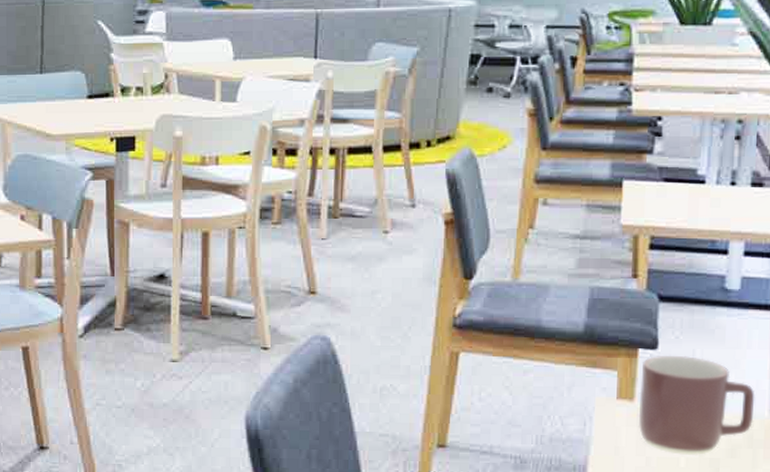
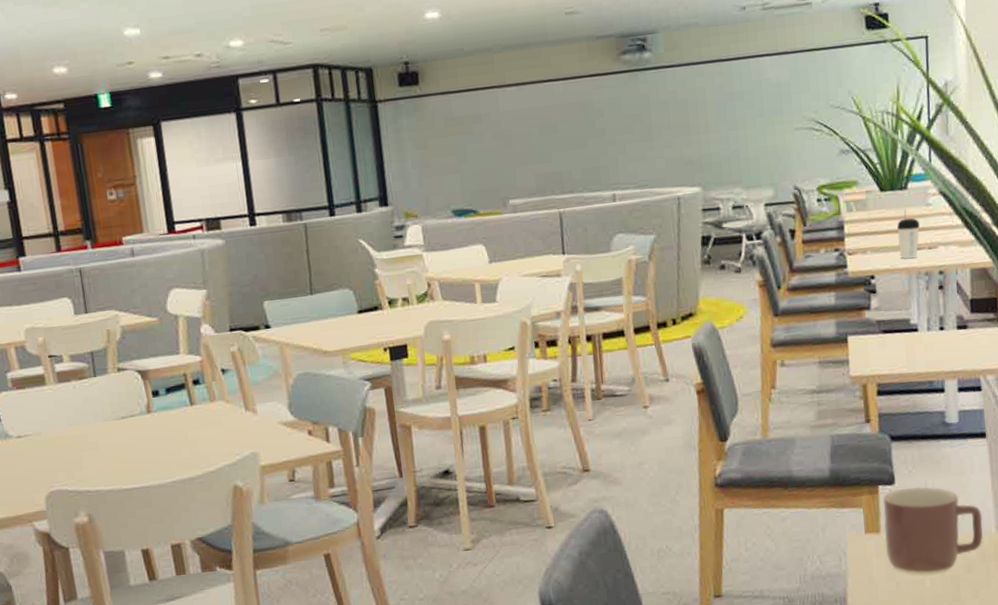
beverage cup: none [694,47,721,103] -> present [897,209,920,259]

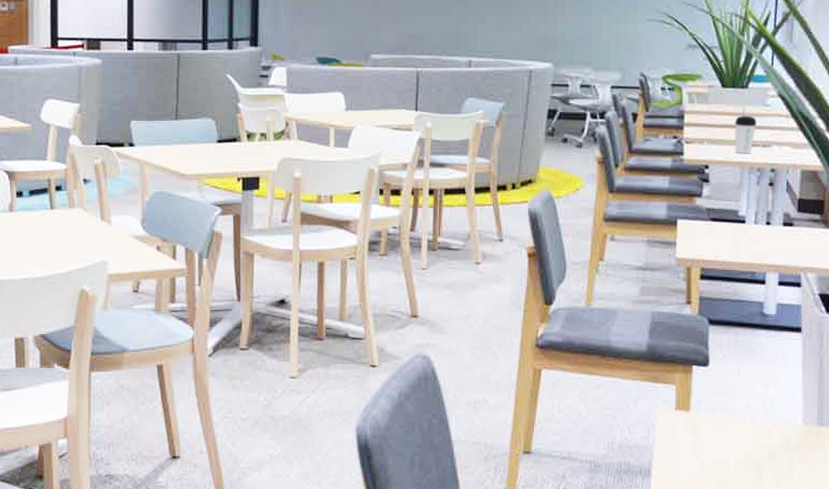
mug: present [883,487,984,577] -> none [693,372,790,460]

